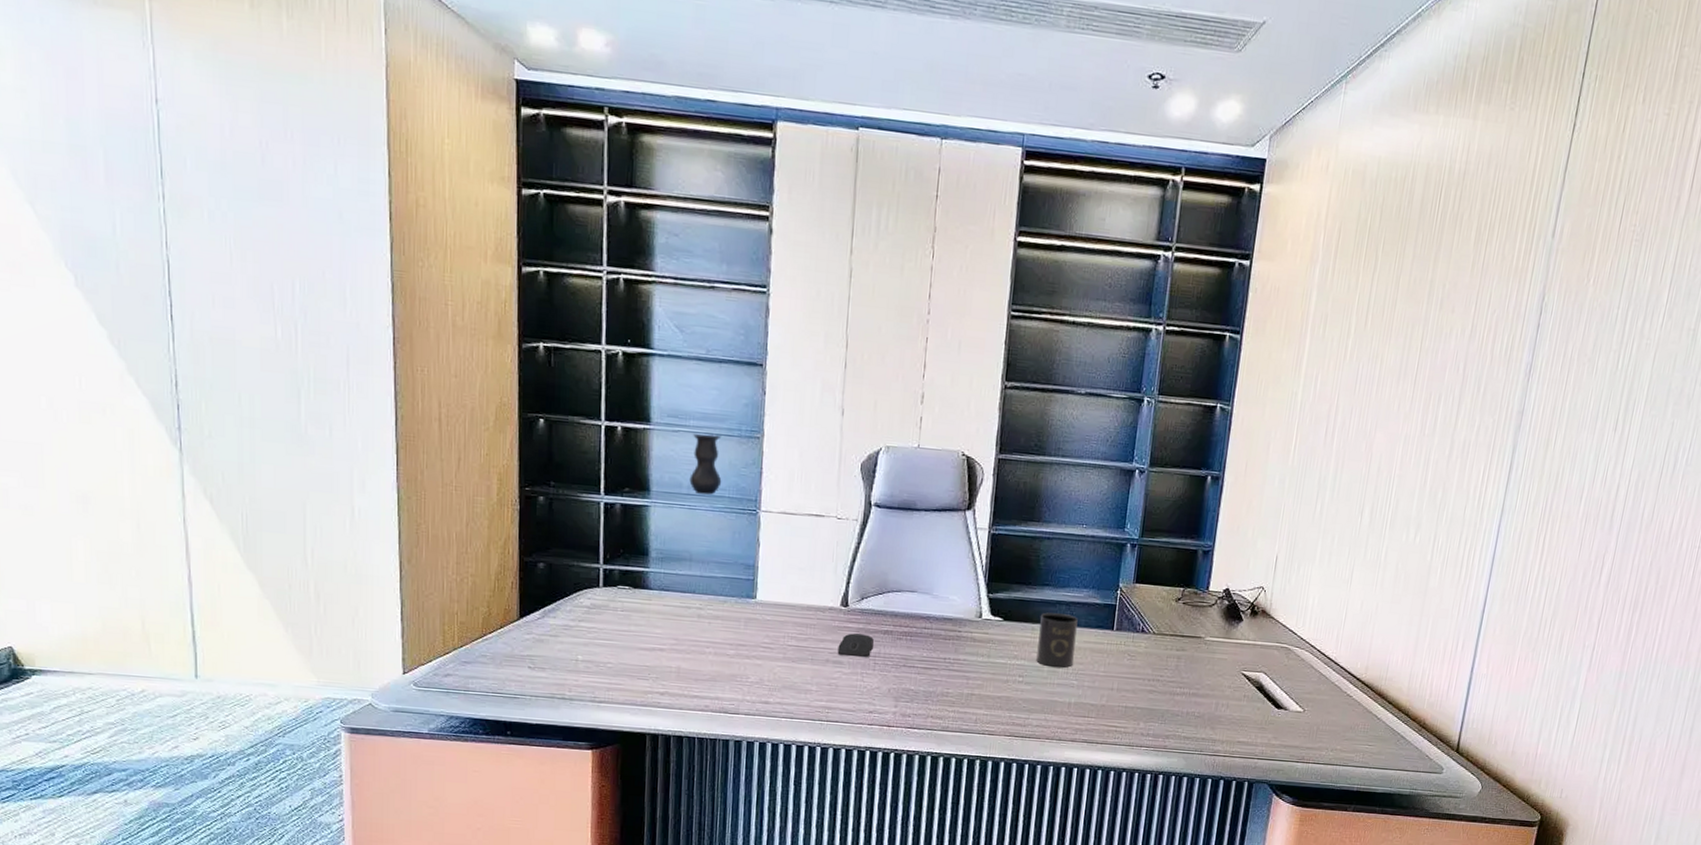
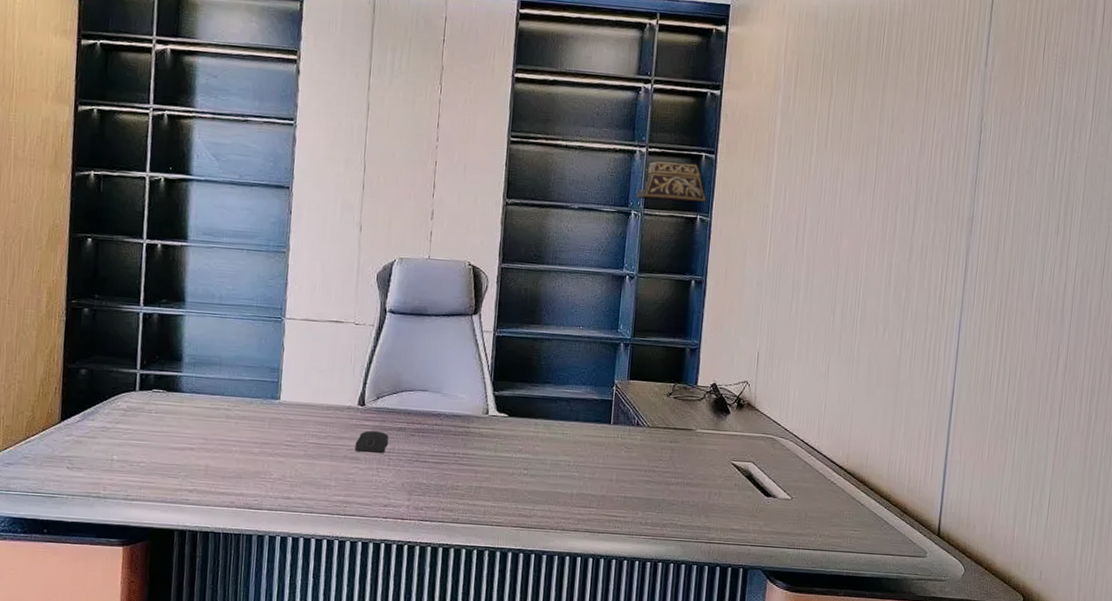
vase: present [689,433,722,496] -> none [221,249,251,305]
mug: present [1036,612,1078,669] -> none [540,408,578,461]
decorative box: none [1150,341,1229,390] -> present [636,161,707,203]

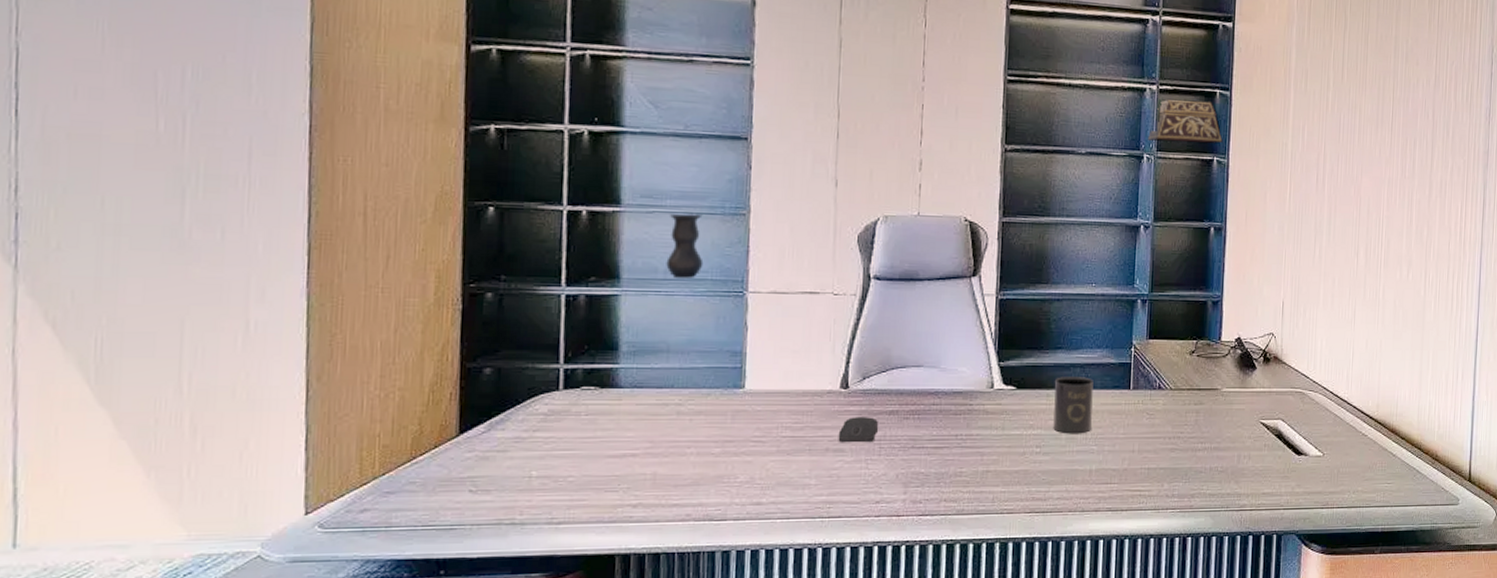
vase: none [221,249,251,305] -> present [666,213,704,280]
mug: none [540,408,578,461] -> present [1053,377,1094,434]

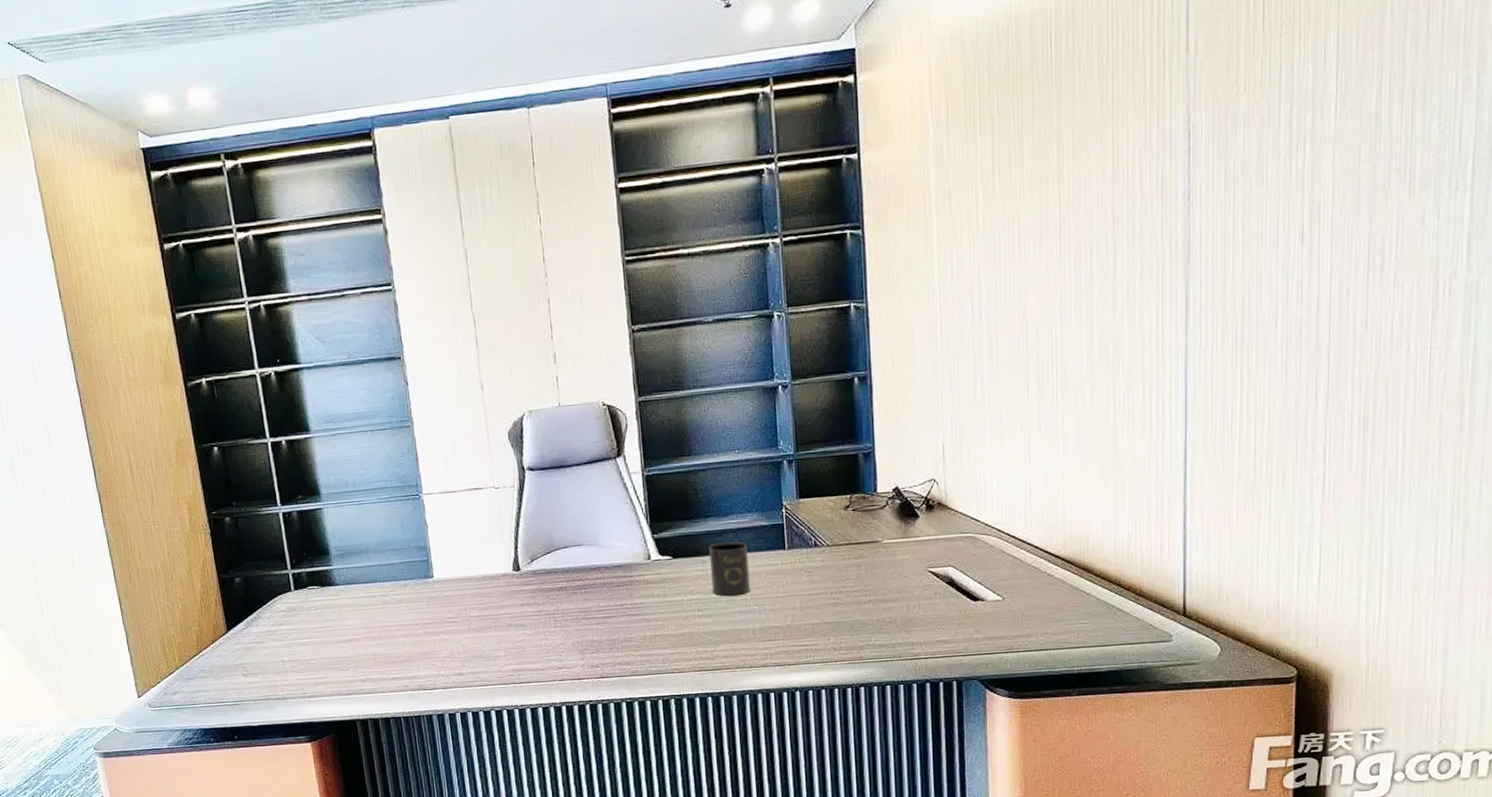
vase: present [666,213,704,280] -> none [350,431,383,490]
computer mouse: present [838,417,878,442] -> none [517,594,551,618]
decorative box: present [1148,99,1223,144] -> none [776,244,859,297]

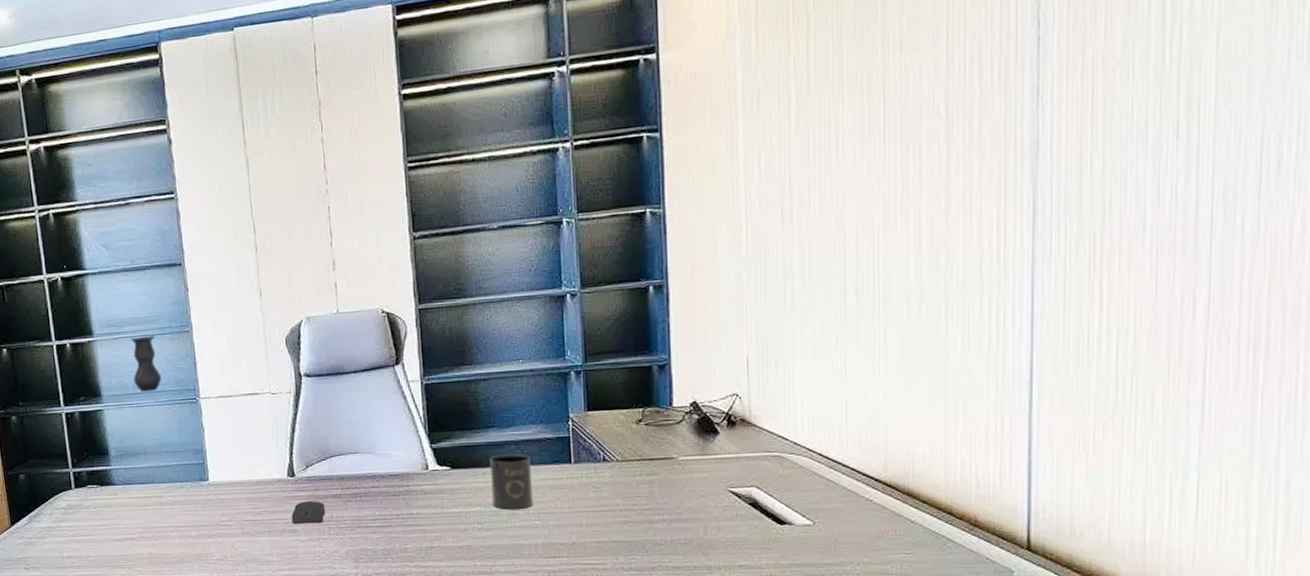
vase: none [350,431,383,490] -> present [131,335,162,393]
computer mouse: none [517,594,551,618] -> present [291,501,325,524]

